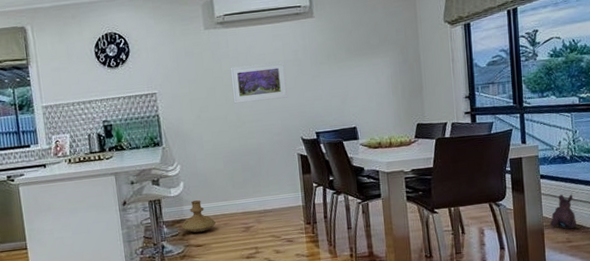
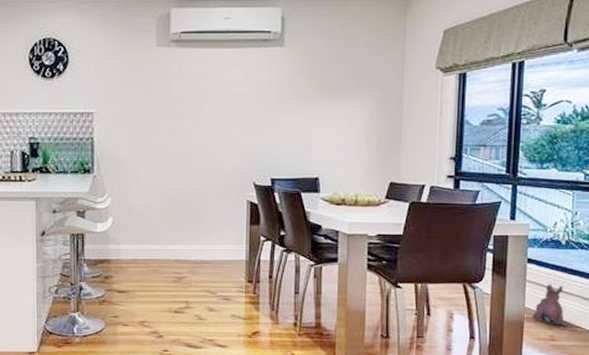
vase: present [182,200,216,233] -> none [105,240,144,277]
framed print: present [230,61,287,104] -> none [180,93,244,135]

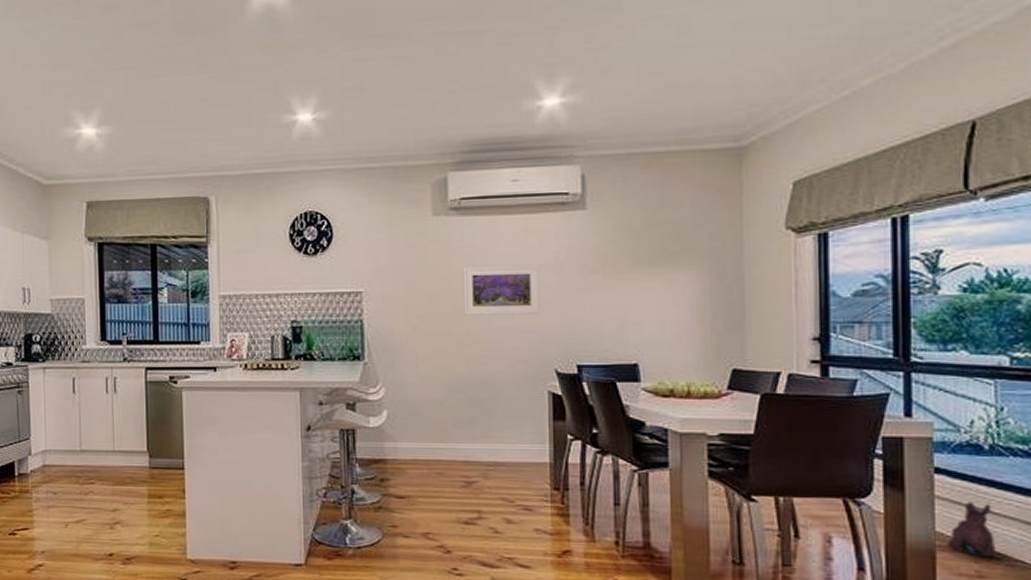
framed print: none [180,93,244,135] -> present [463,265,541,315]

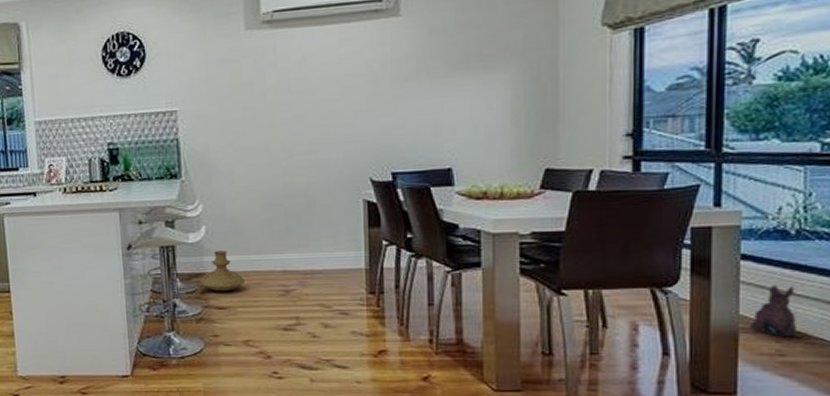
vase: none [380,437,426,480] -> present [200,251,245,292]
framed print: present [463,265,541,315] -> none [277,75,355,129]

